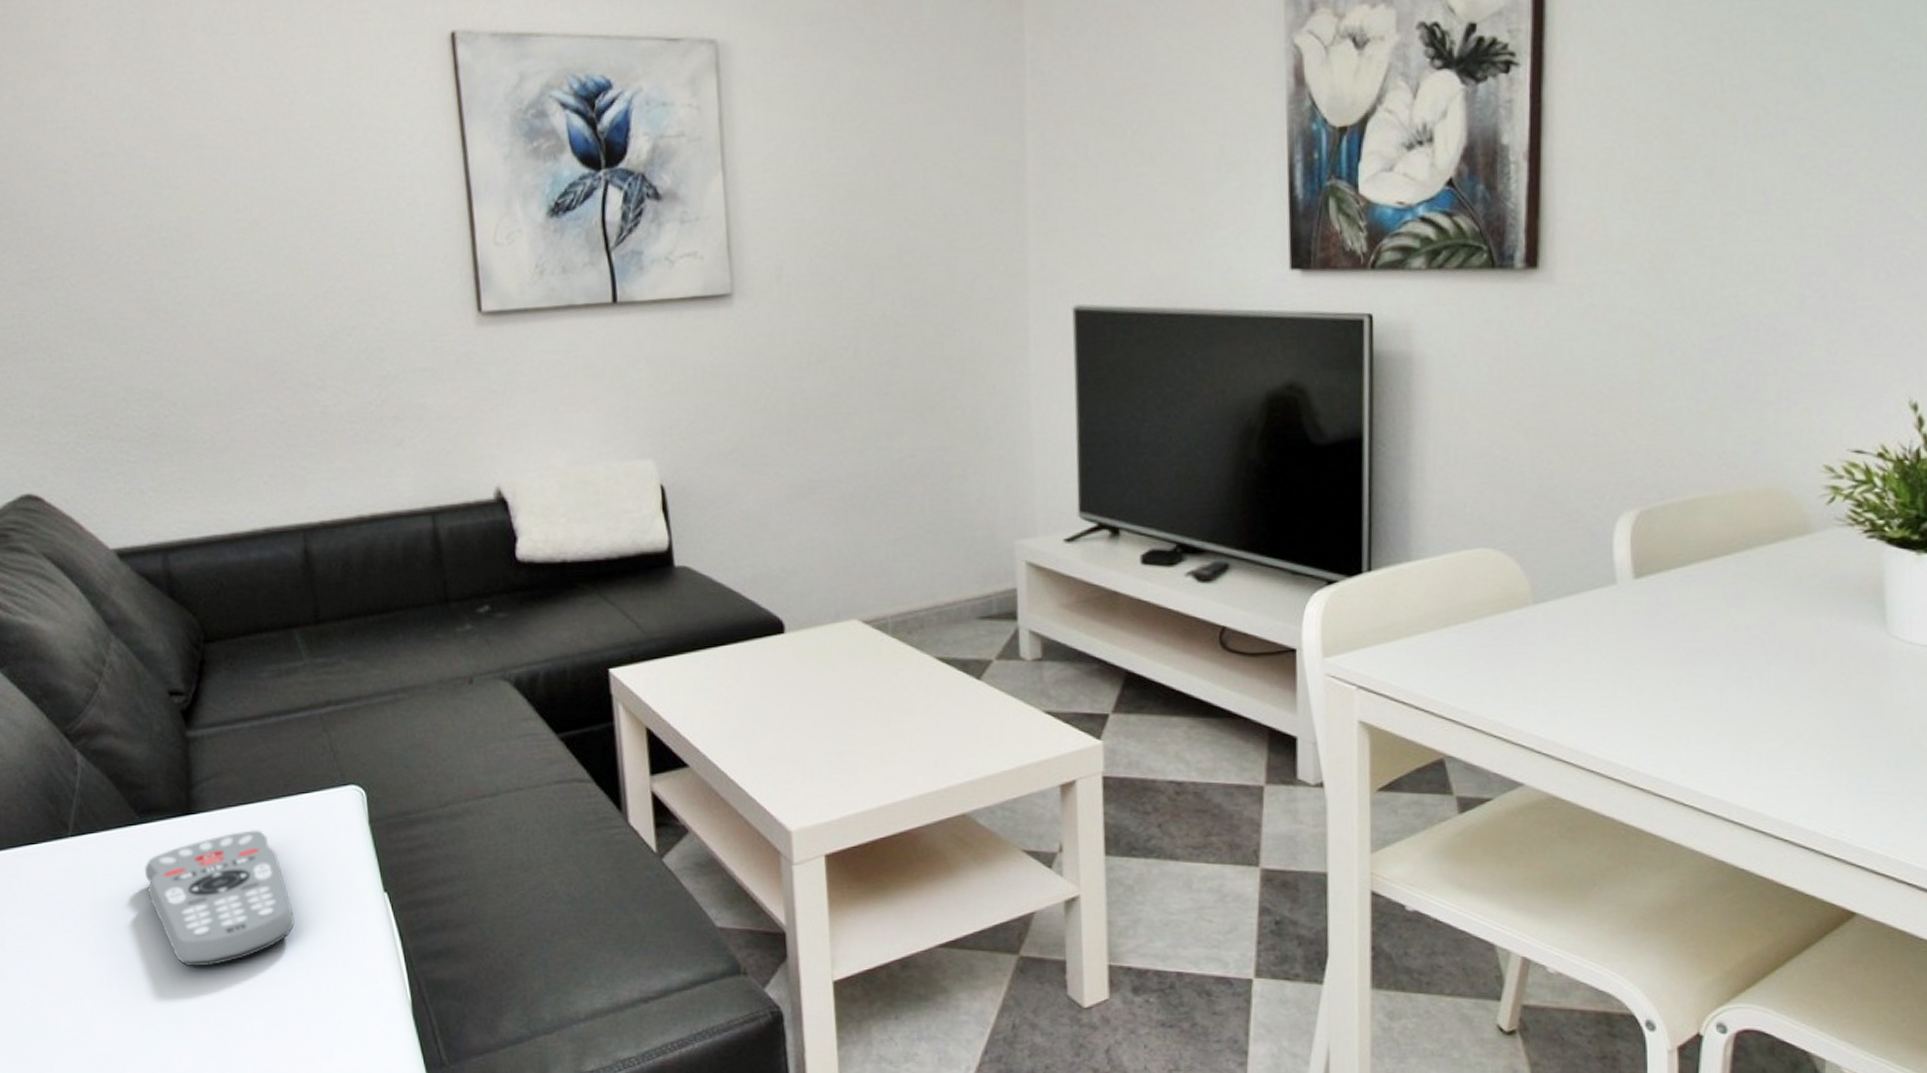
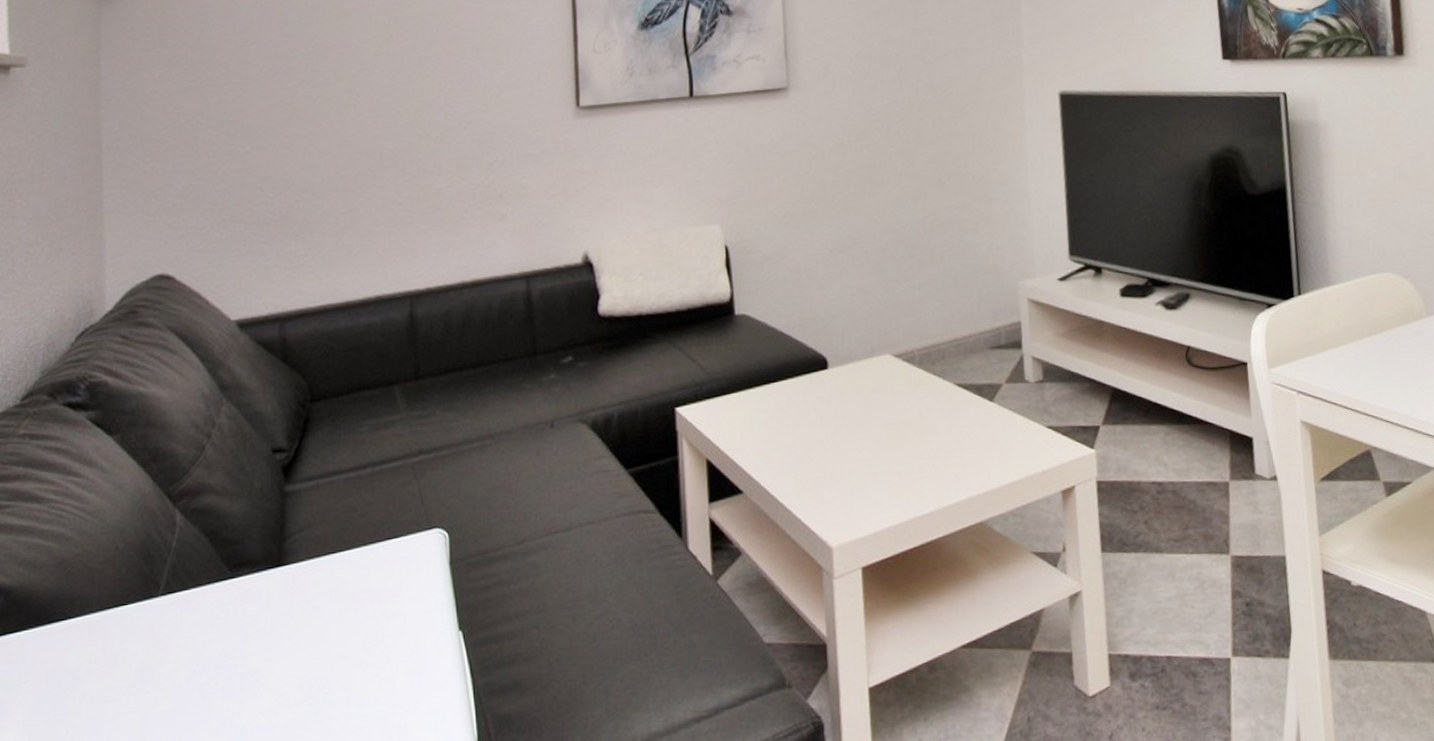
remote control: present [144,830,295,967] -> none [229,577,371,720]

